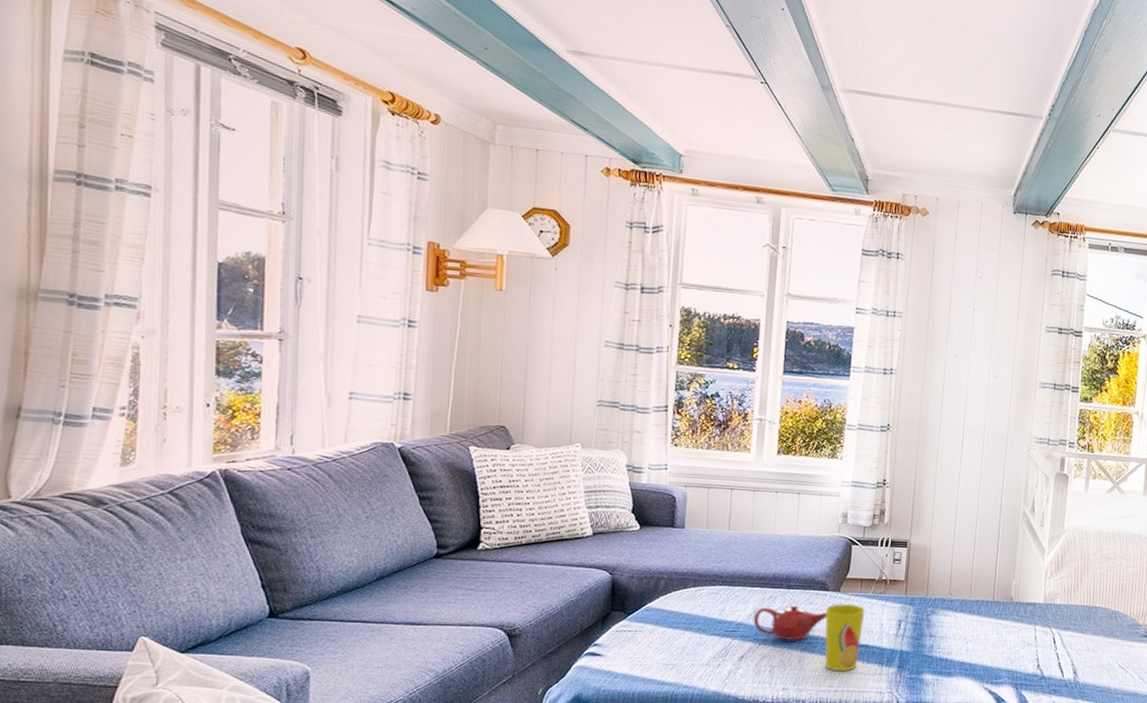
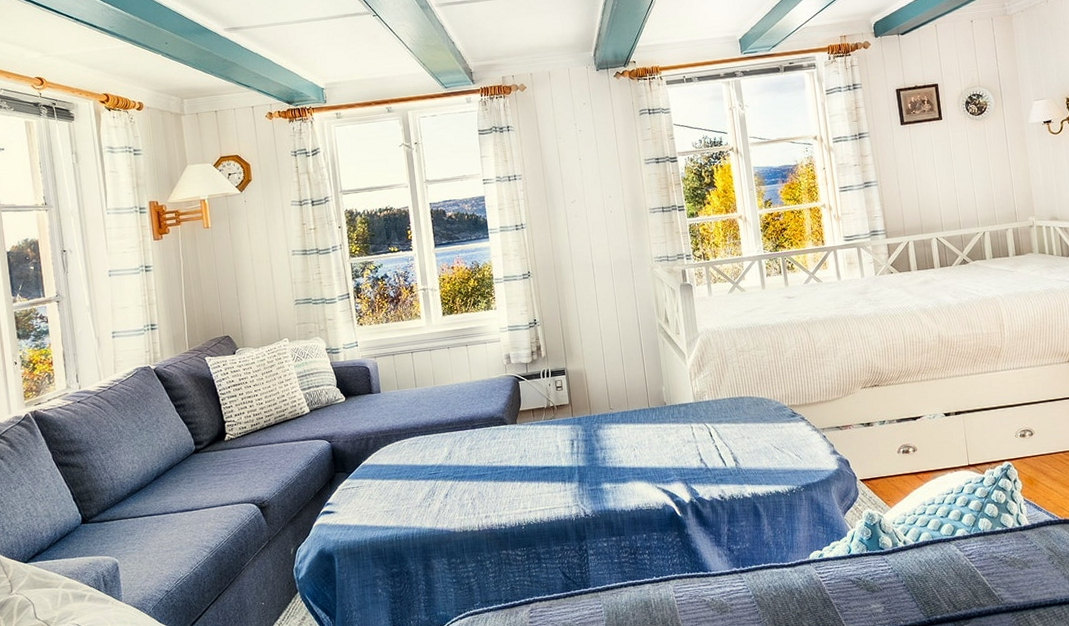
teapot: present [753,604,827,641] -> none [449,441,510,474]
cup: present [824,604,866,672] -> none [507,432,544,494]

